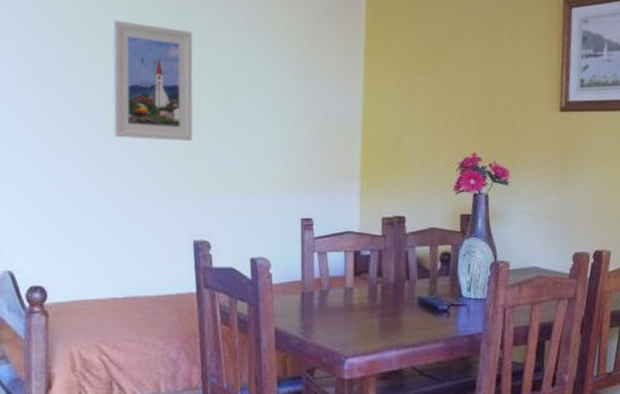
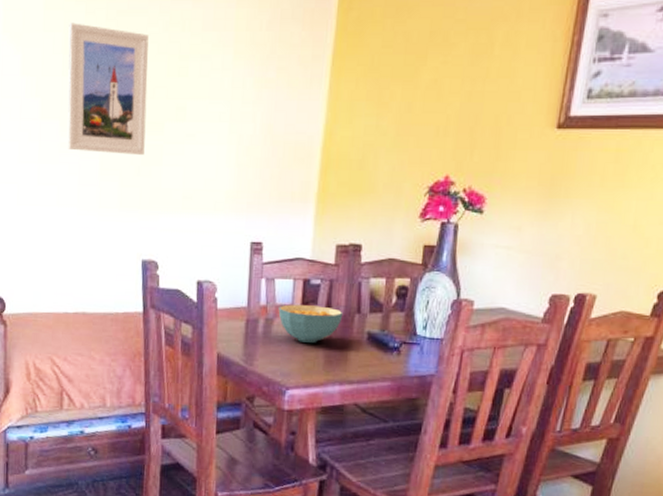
cereal bowl: none [332,275,394,311] -> present [278,304,344,343]

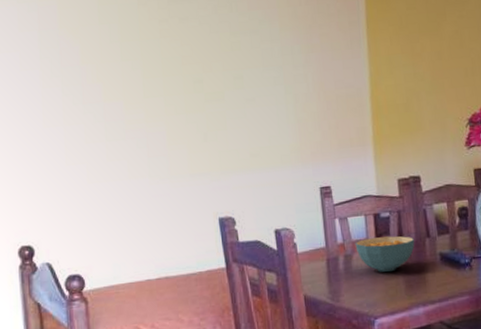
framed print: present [67,23,149,155] -> none [123,14,209,126]

